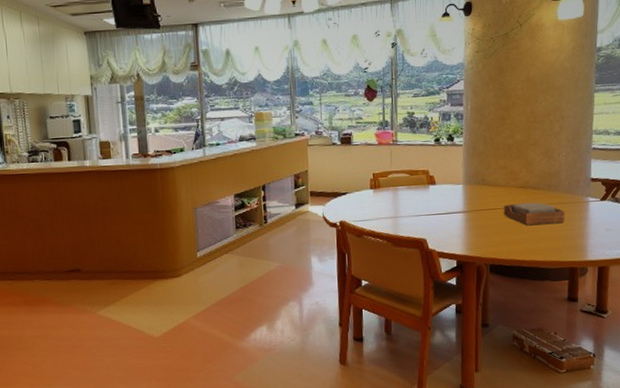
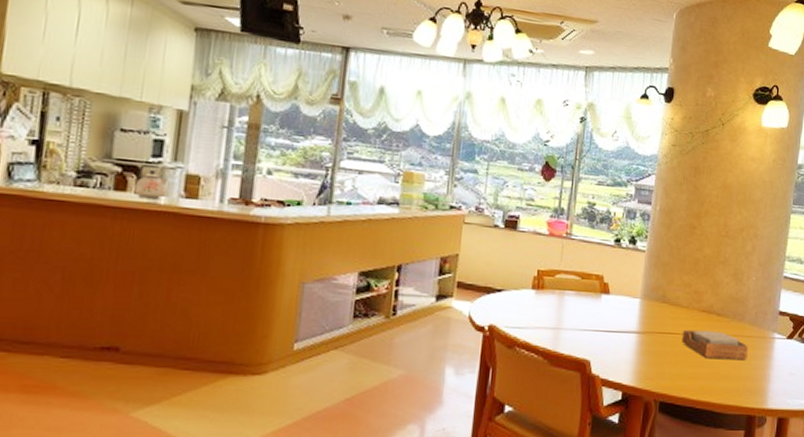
kettle: none [66,138,89,164] -> present [134,164,168,199]

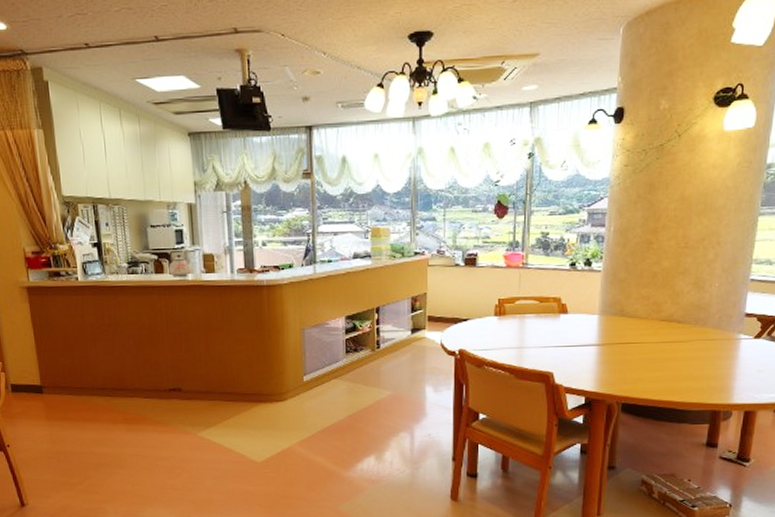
napkin holder: present [681,329,749,361] -> none [641,337,713,362]

